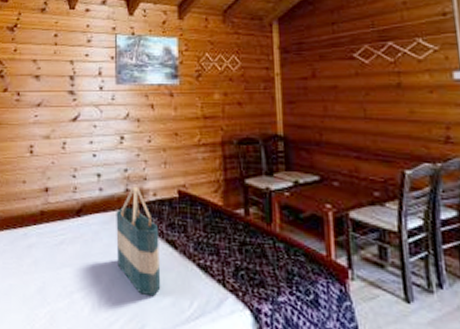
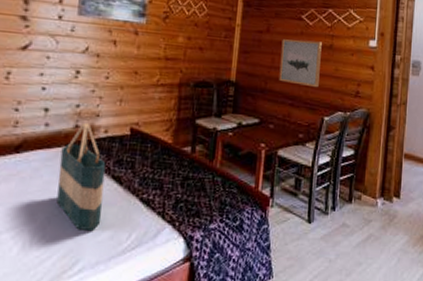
wall art: none [333,81,390,136] -> present [279,39,322,88]

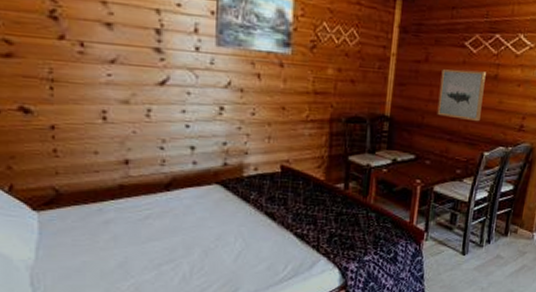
tote bag: present [56,122,106,232] -> none [211,160,258,264]

